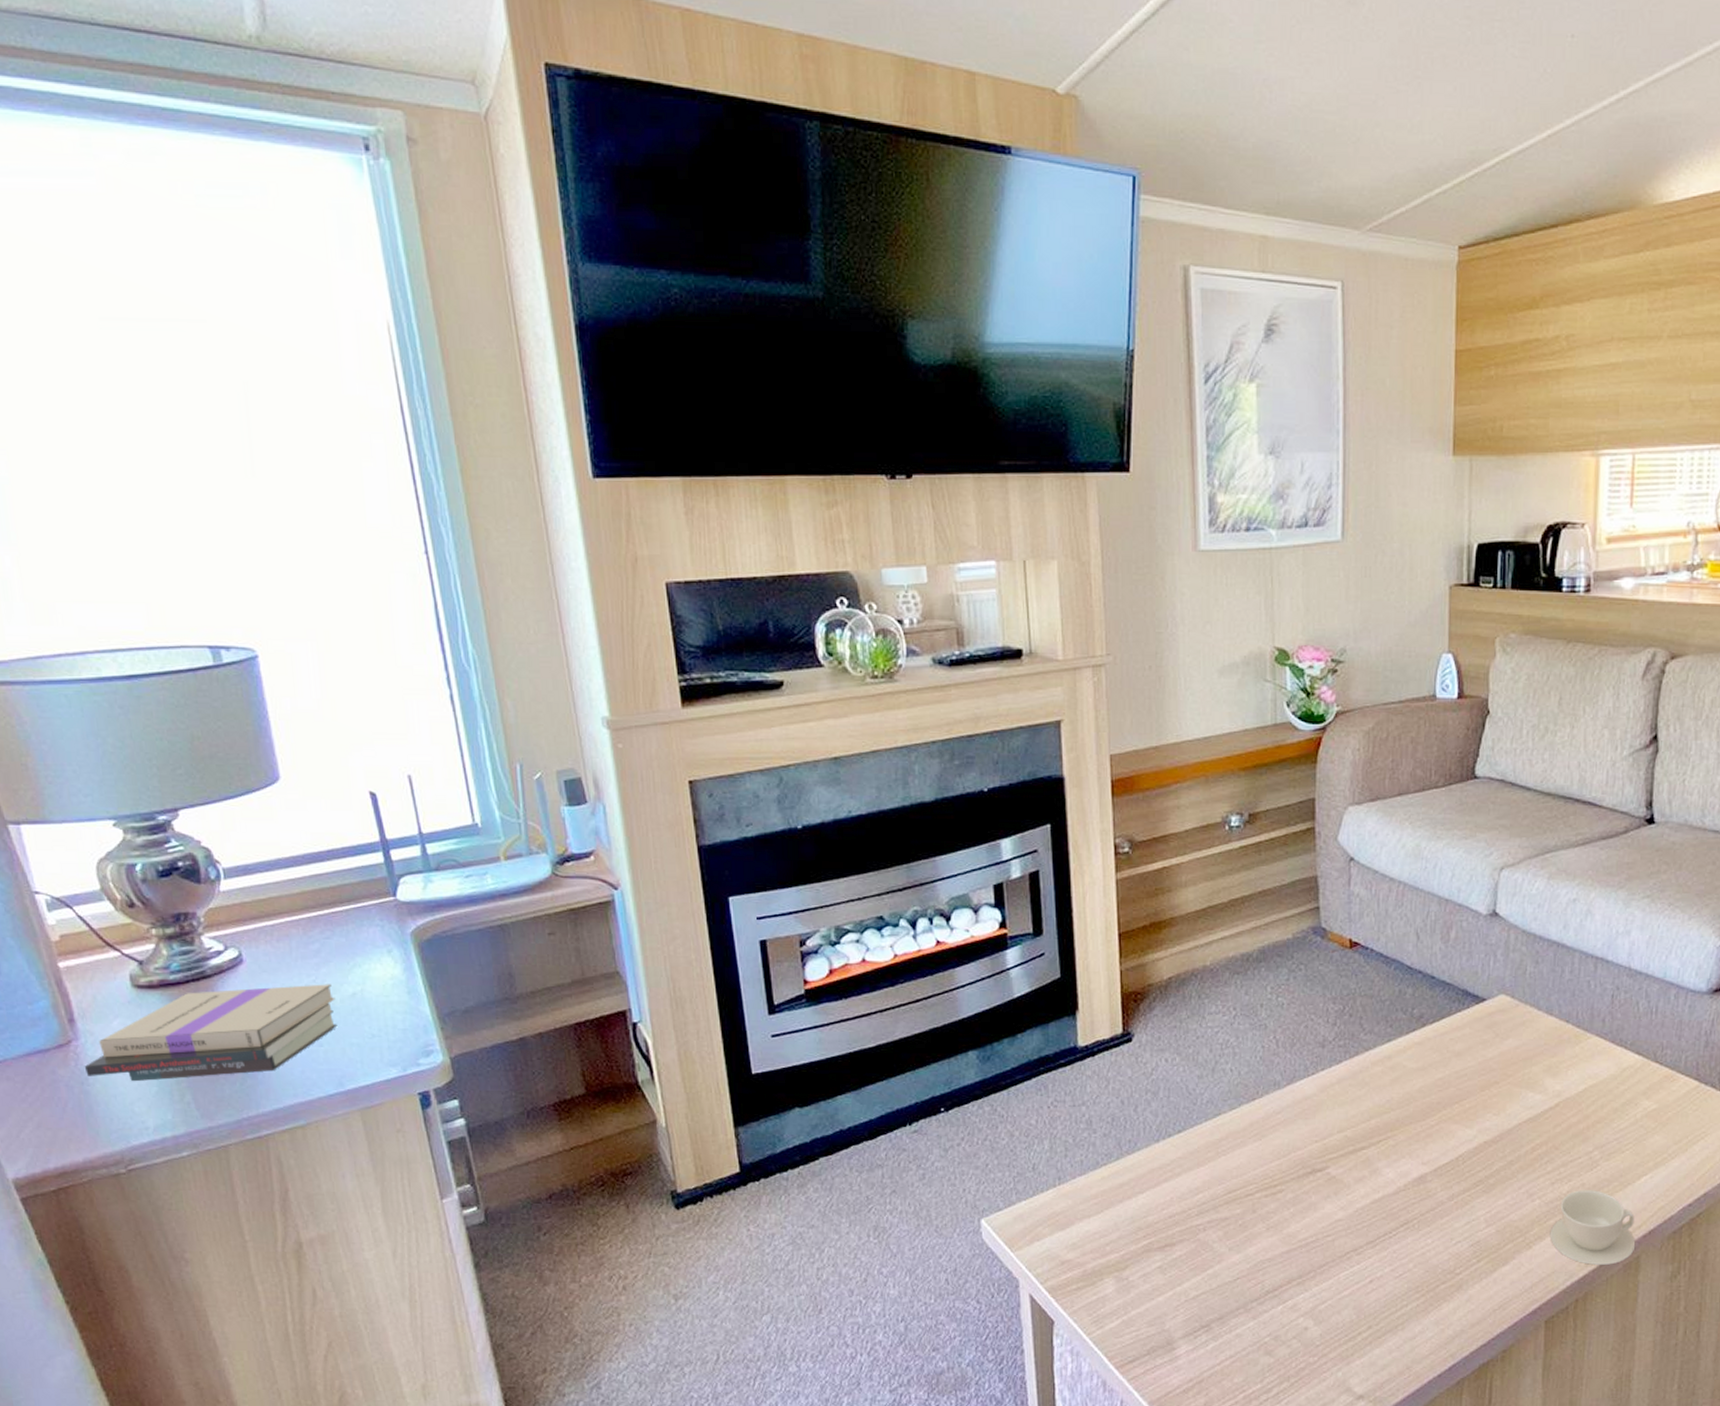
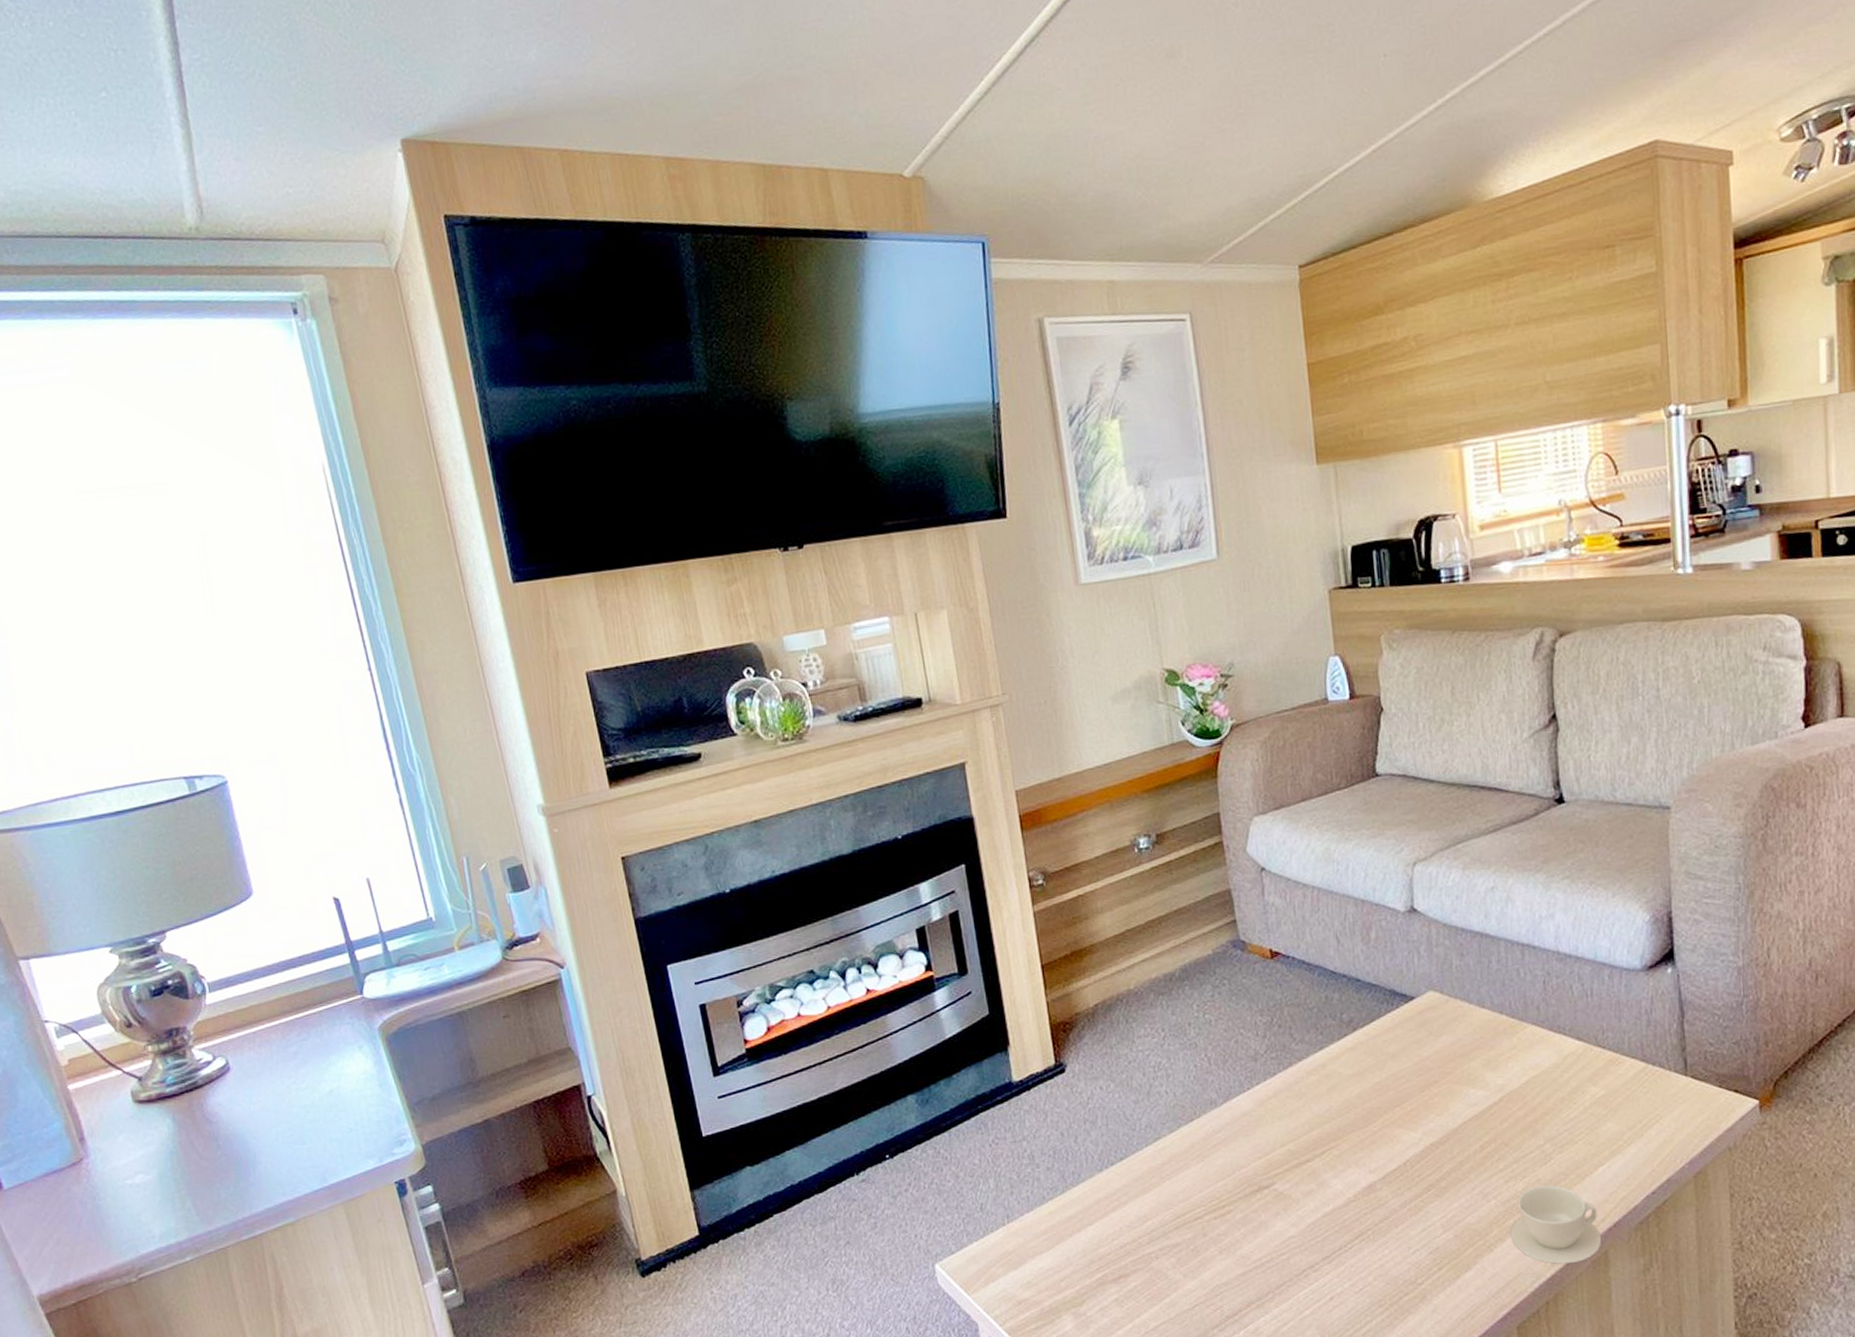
books: present [84,984,338,1082] -> none [95,1083,318,1193]

